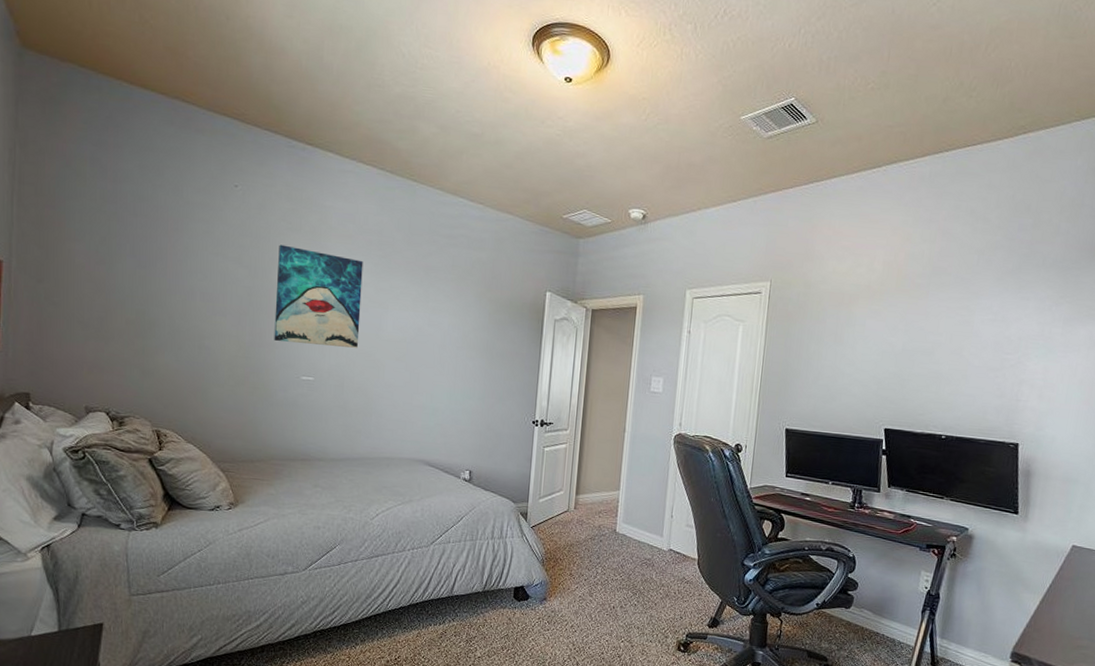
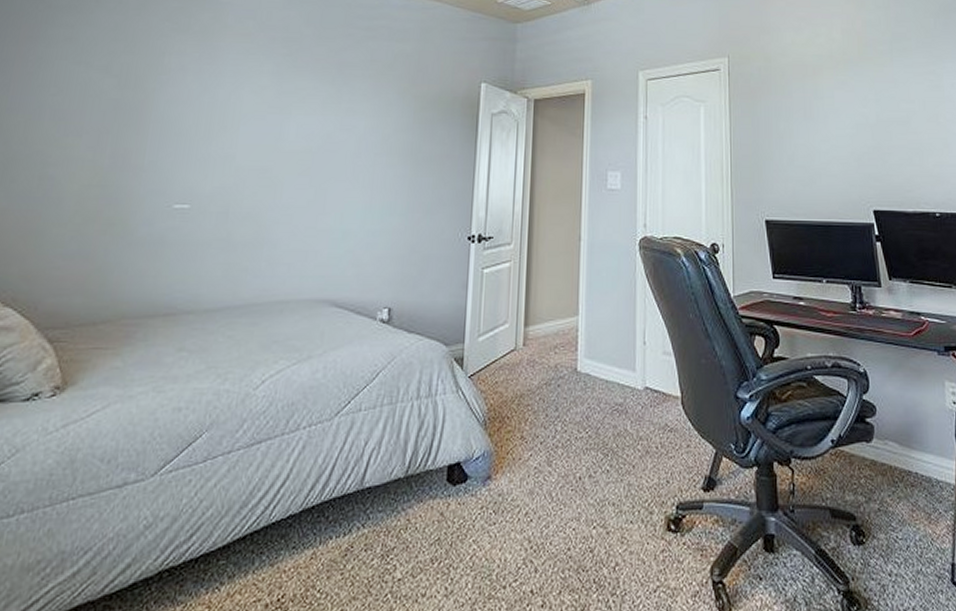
wall art: present [274,244,363,348] -> none [141,48,264,164]

